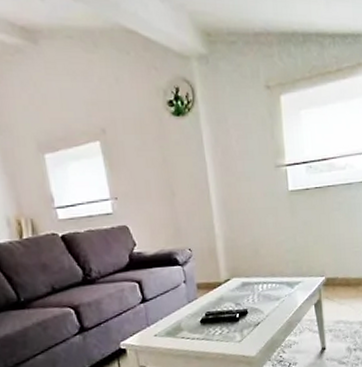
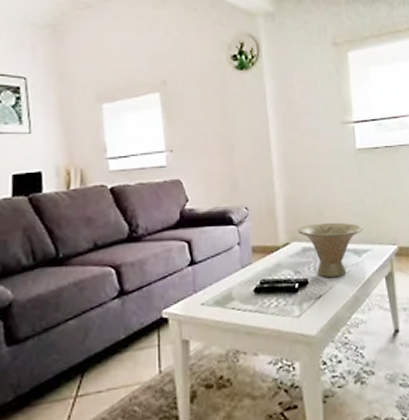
bowl: none [237,258,295,308] -> present [298,222,363,278]

